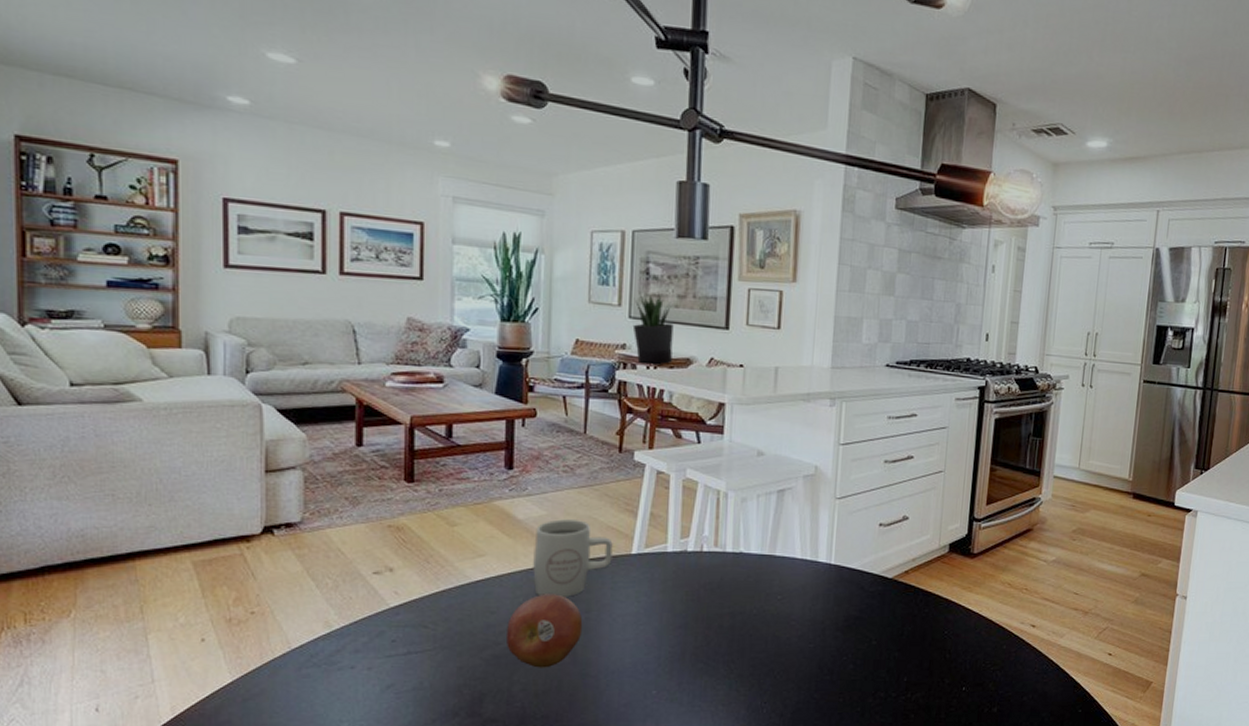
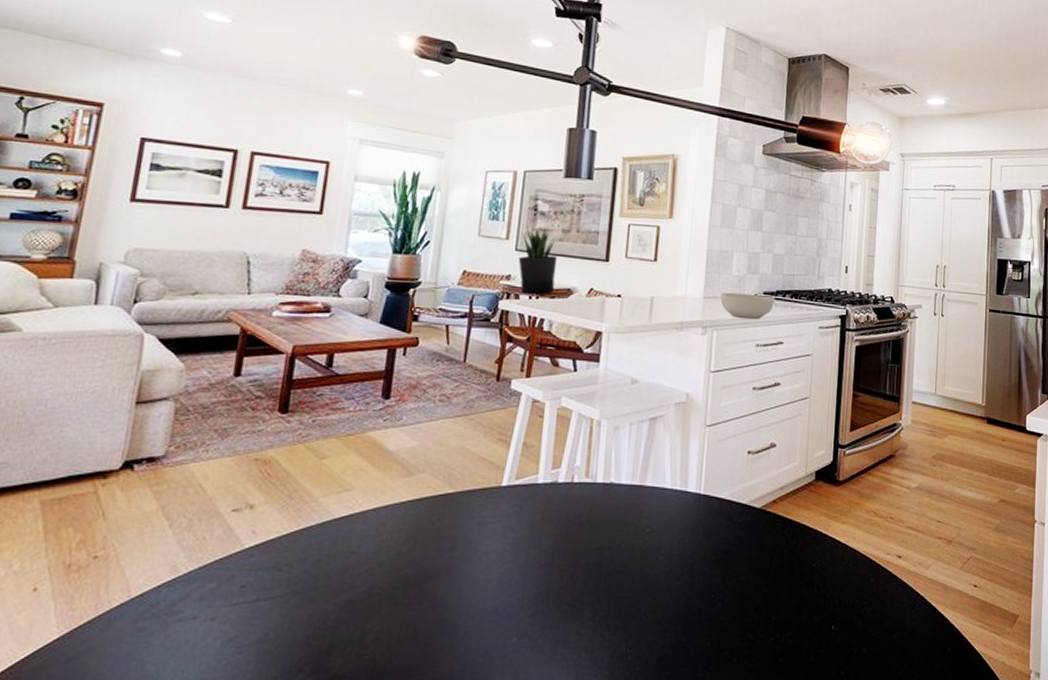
fruit: present [507,594,583,668] -> none [363,530,446,614]
mug: present [533,519,613,597] -> none [398,450,484,534]
bowl: none [849,361,909,391] -> present [720,292,776,320]

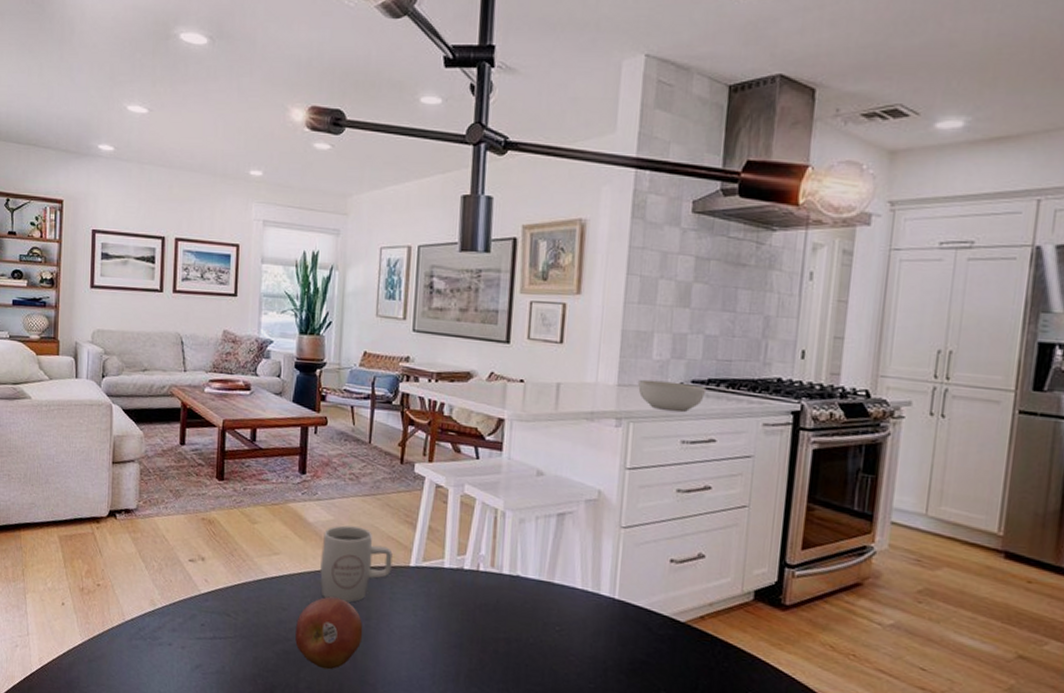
fruit: none [363,530,446,614] -> present [295,596,363,670]
mug: none [398,450,484,534] -> present [320,525,393,603]
planter: present [518,226,557,295] -> none [416,305,455,378]

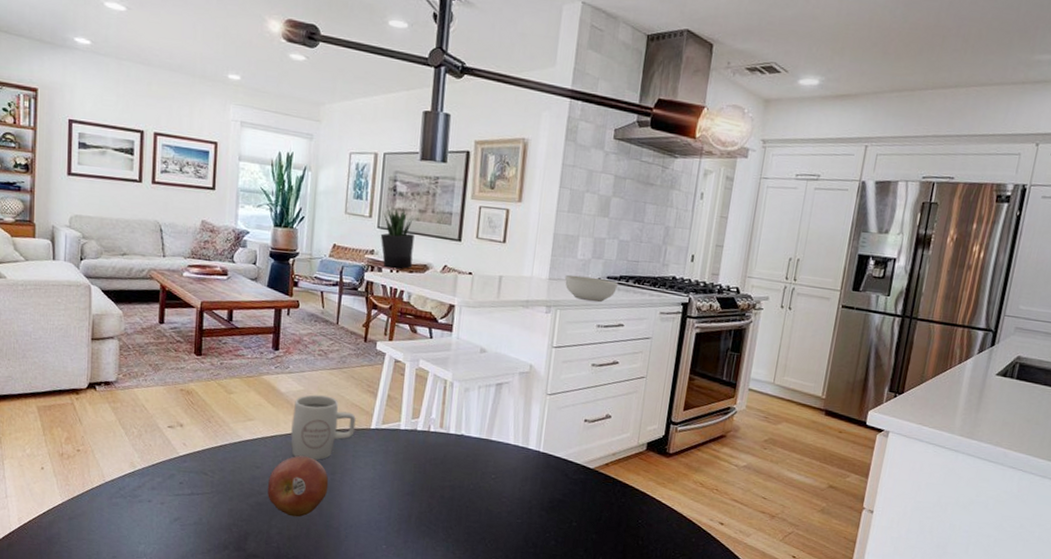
planter: none [416,305,455,378] -> present [380,206,415,269]

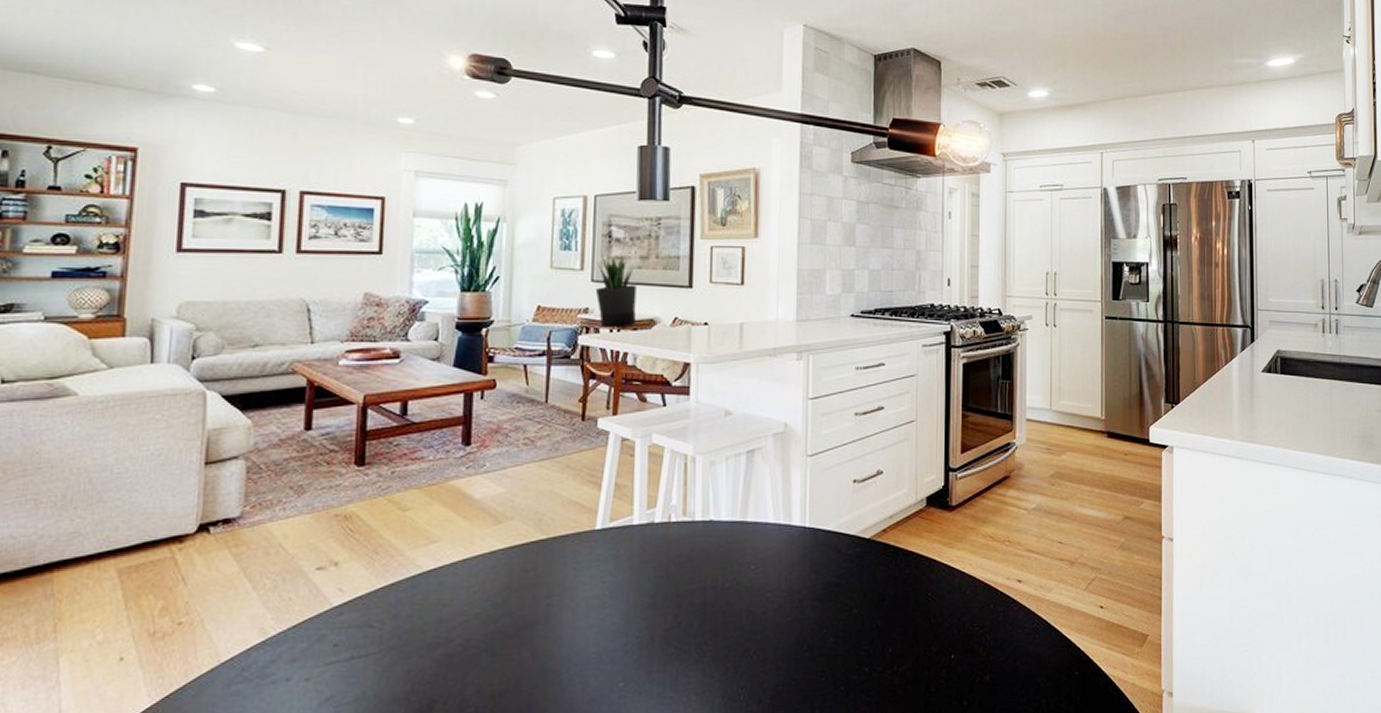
fruit: present [267,455,329,517] -> none [460,579,544,666]
mug: present [290,394,356,460] -> none [490,496,576,583]
bowl: present [564,274,619,303] -> none [814,313,874,342]

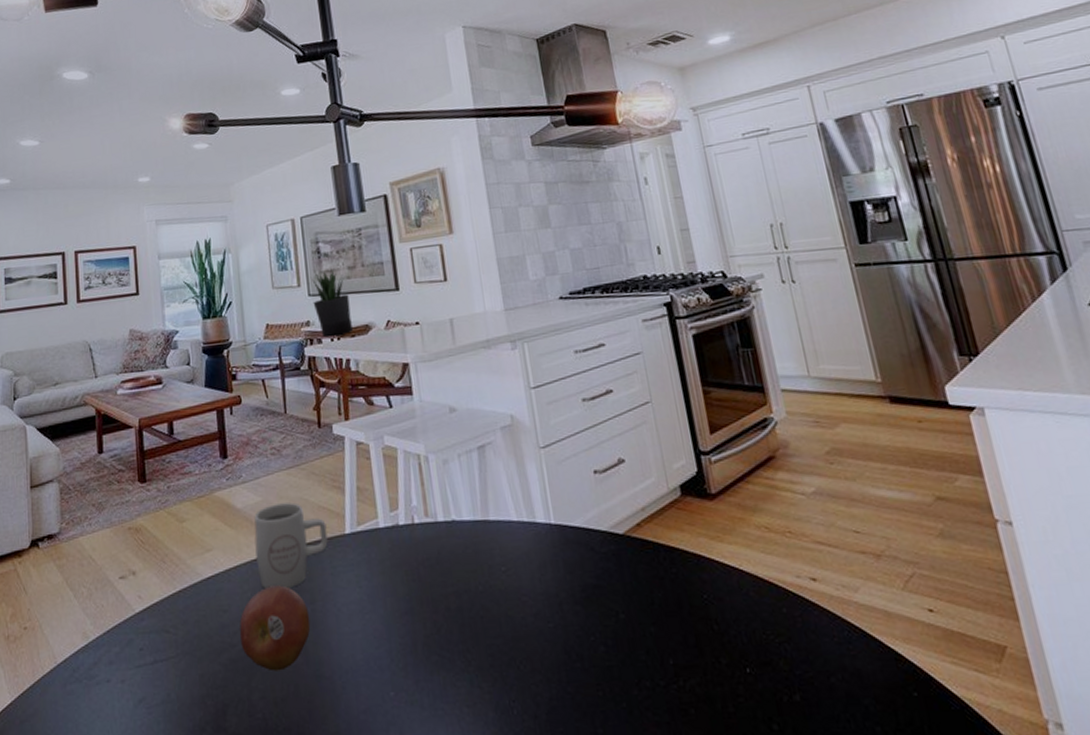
fruit: none [460,579,544,666] -> present [239,585,311,672]
mug: none [490,496,576,583] -> present [254,502,328,589]

